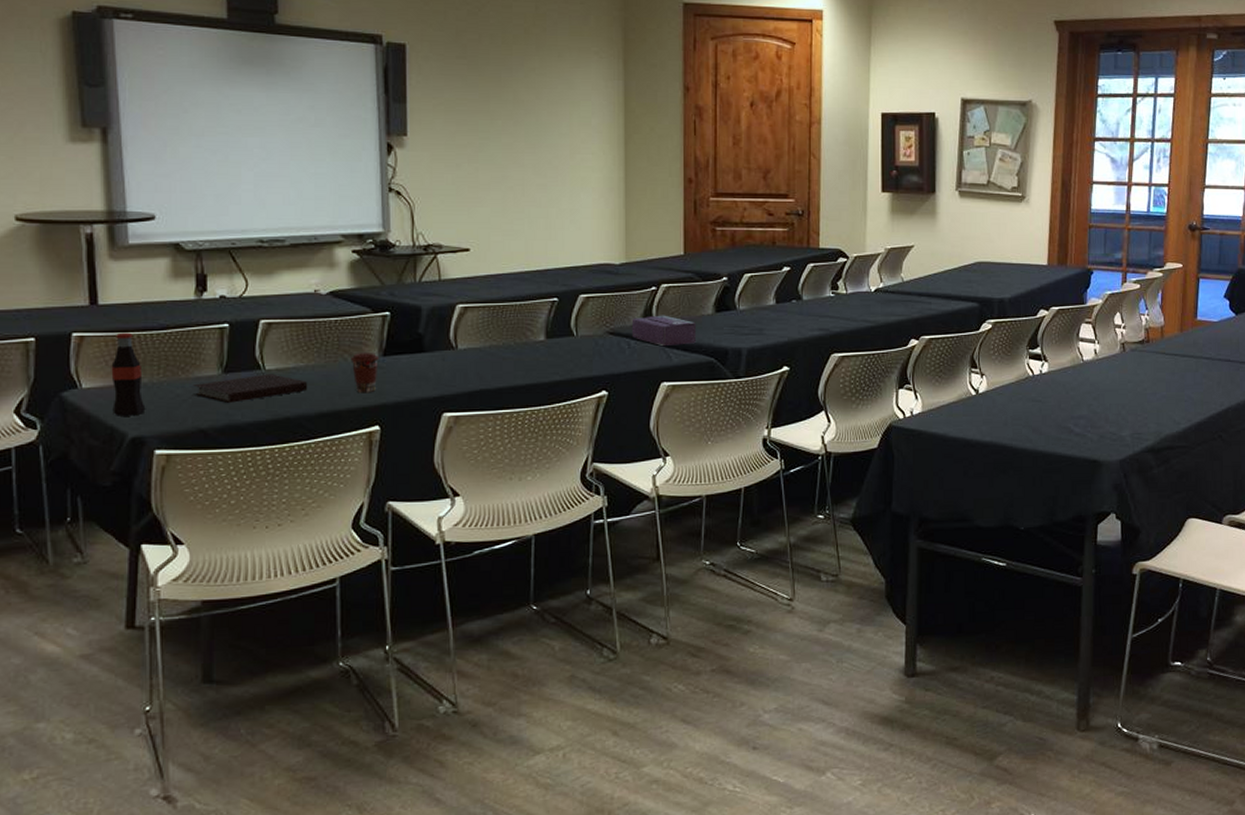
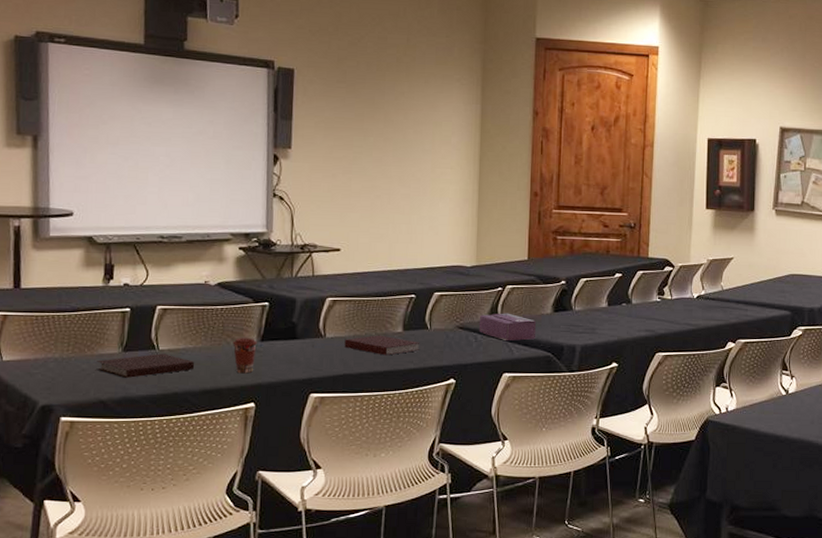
bottle: present [111,332,146,416] -> none [27,313,55,386]
notebook: none [479,344,566,367] -> present [344,335,420,356]

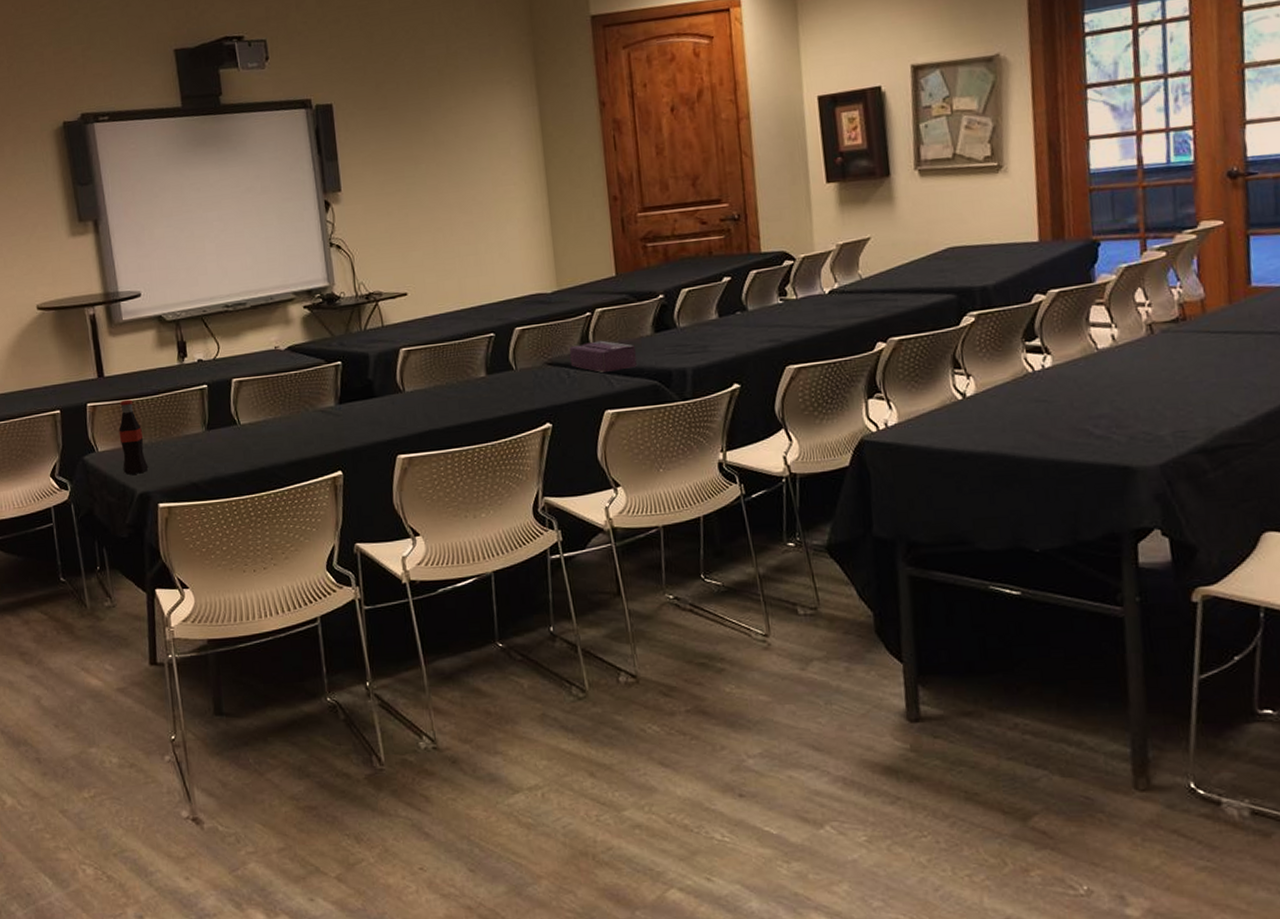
bottle: none [27,313,55,386] -> present [118,399,149,475]
notebook: present [96,353,195,378] -> none [183,428,278,458]
coffee cup: present [232,338,258,374] -> none [311,401,337,441]
notebook: present [344,335,420,356] -> none [425,382,508,405]

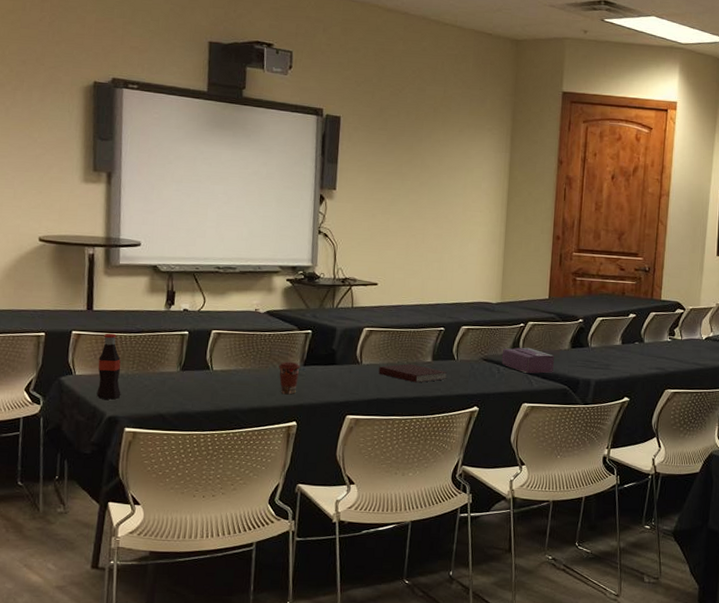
coffee cup: none [311,401,337,441] -> present [278,362,301,395]
notebook: none [425,382,508,405] -> present [378,363,448,383]

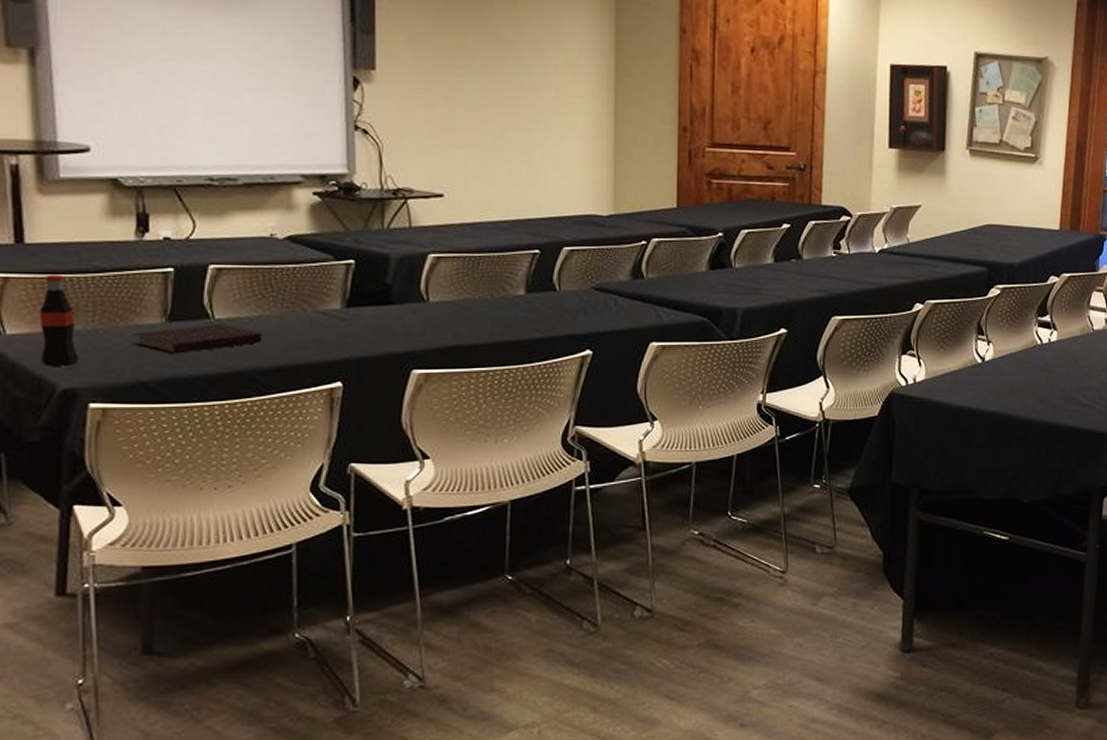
notebook: none [157,373,244,395] -> present [133,323,263,354]
coffee cup: present [278,362,301,395] -> none [310,303,343,347]
notebook: present [378,363,448,383] -> none [453,298,548,323]
tissue box: present [501,347,555,374] -> none [619,271,689,305]

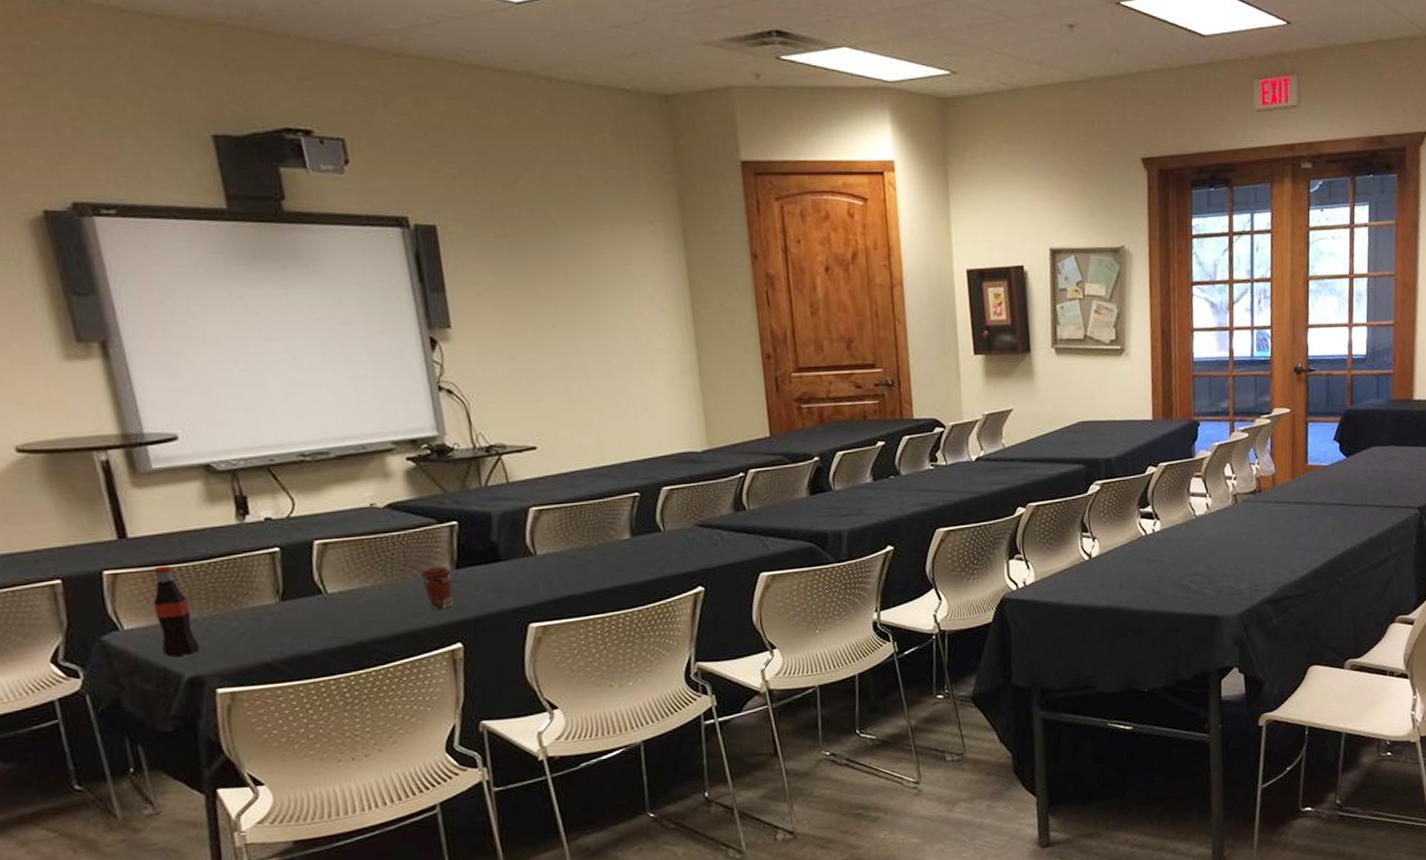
notebook: present [133,323,263,354] -> none [249,597,378,633]
coffee cup: none [310,303,343,347] -> present [420,566,453,611]

